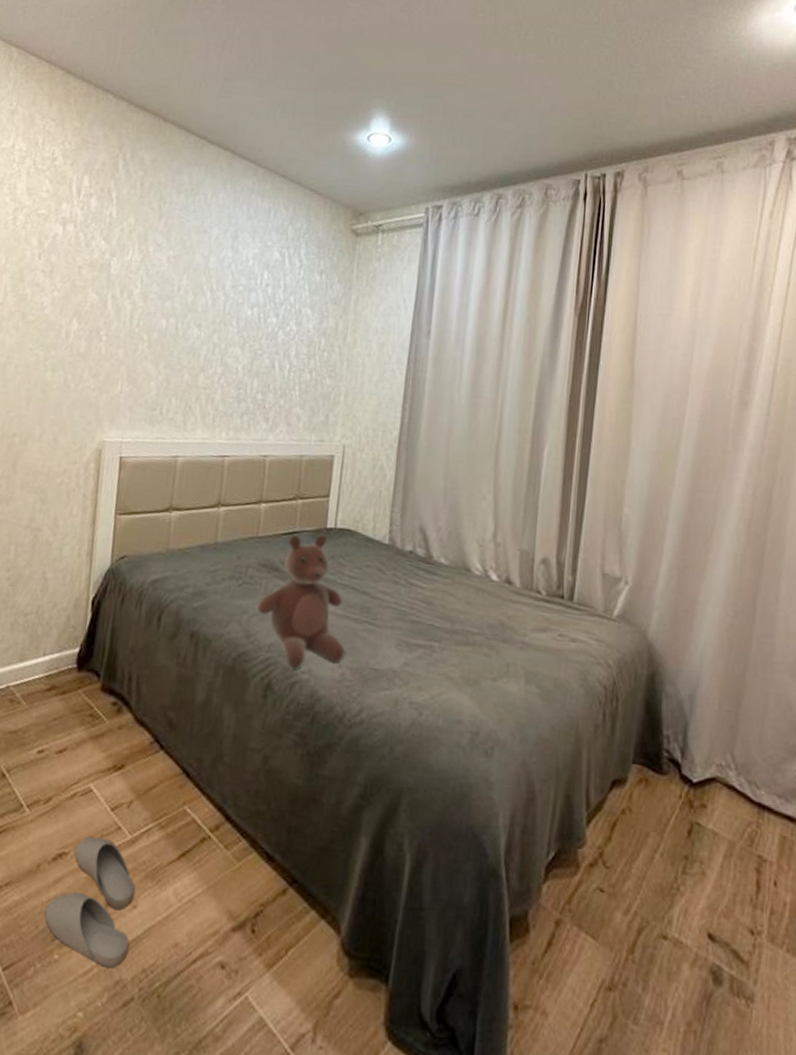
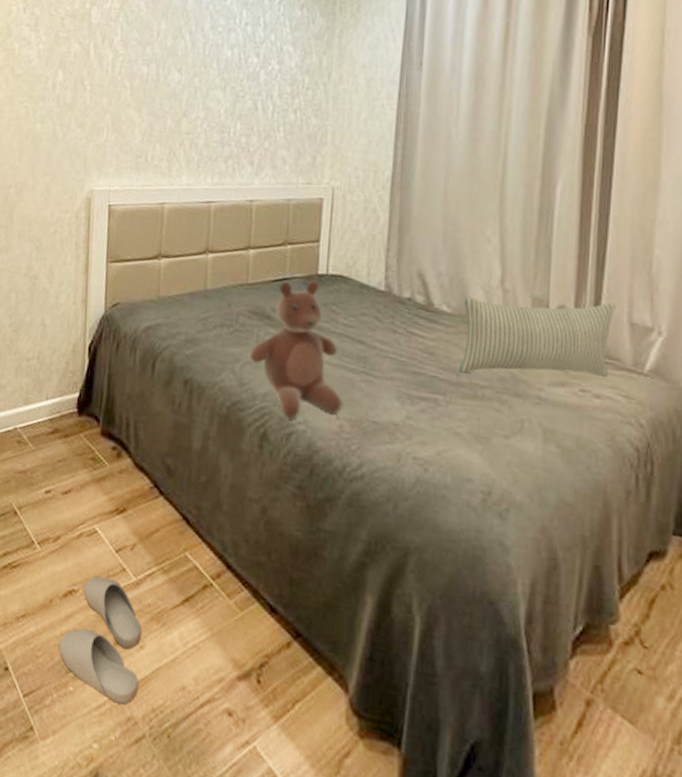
pillow: none [454,550,591,622] -> present [459,297,616,377]

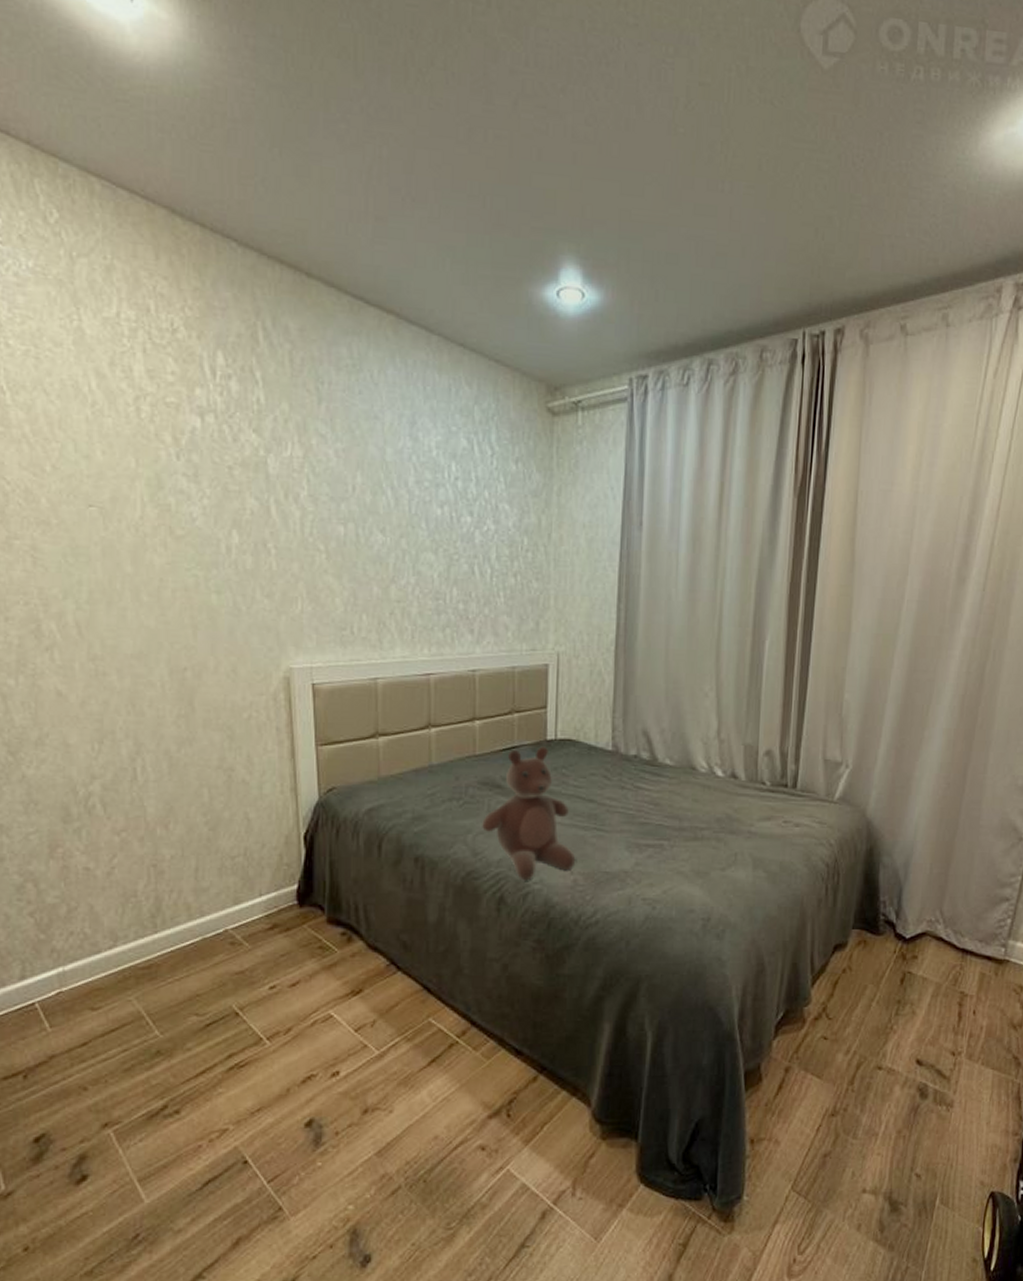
slippers: present [58,575,141,705] -> none [302,1057,391,1166]
pillow: present [459,297,616,377] -> none [682,744,813,819]

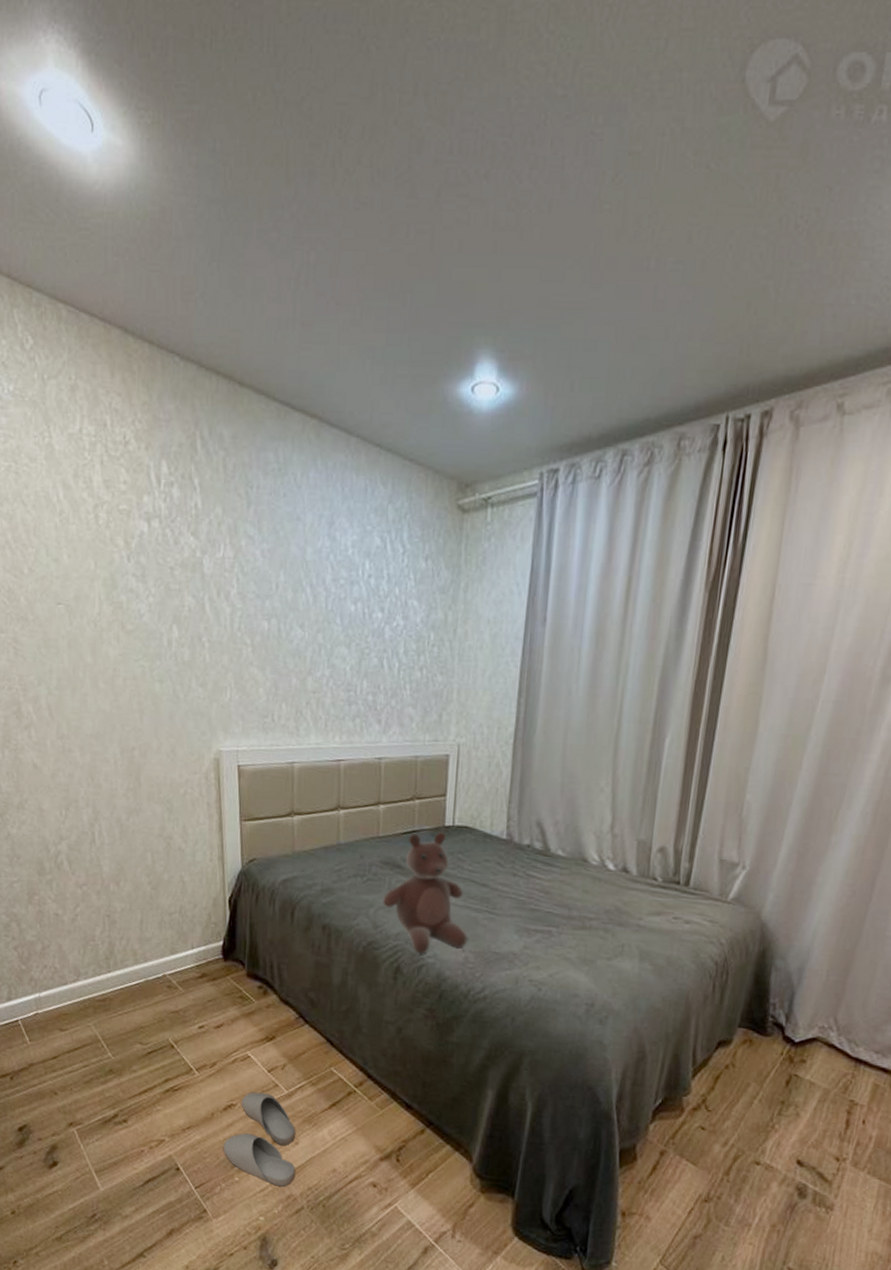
slippers: none [302,1057,391,1166] -> present [223,1091,296,1187]

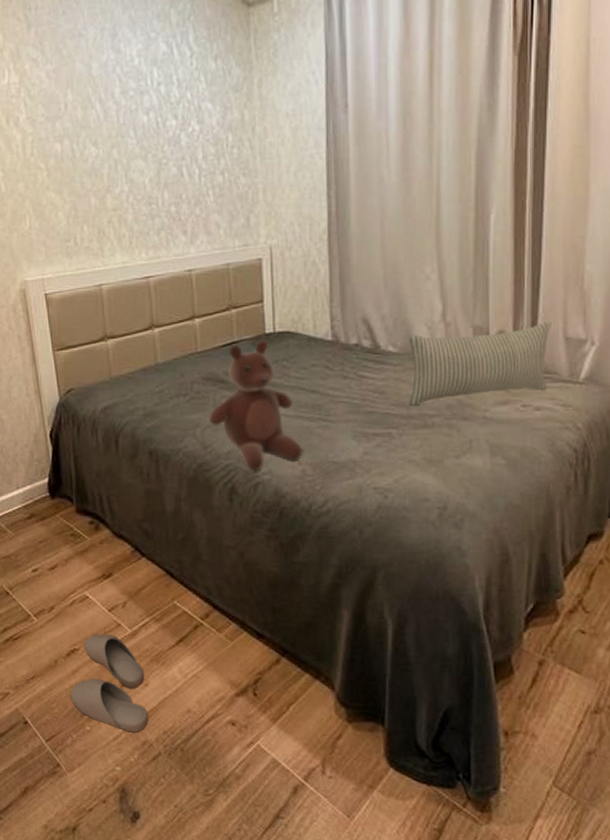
pillow: none [571,842,709,908] -> present [408,322,551,406]

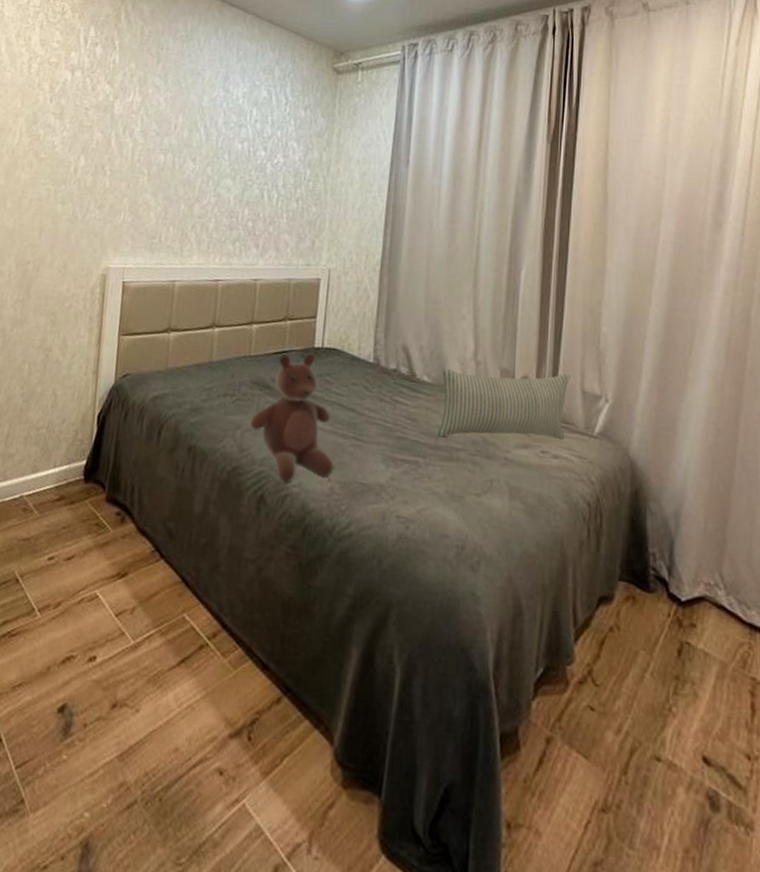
slippers: present [70,634,149,733] -> none [54,640,138,771]

